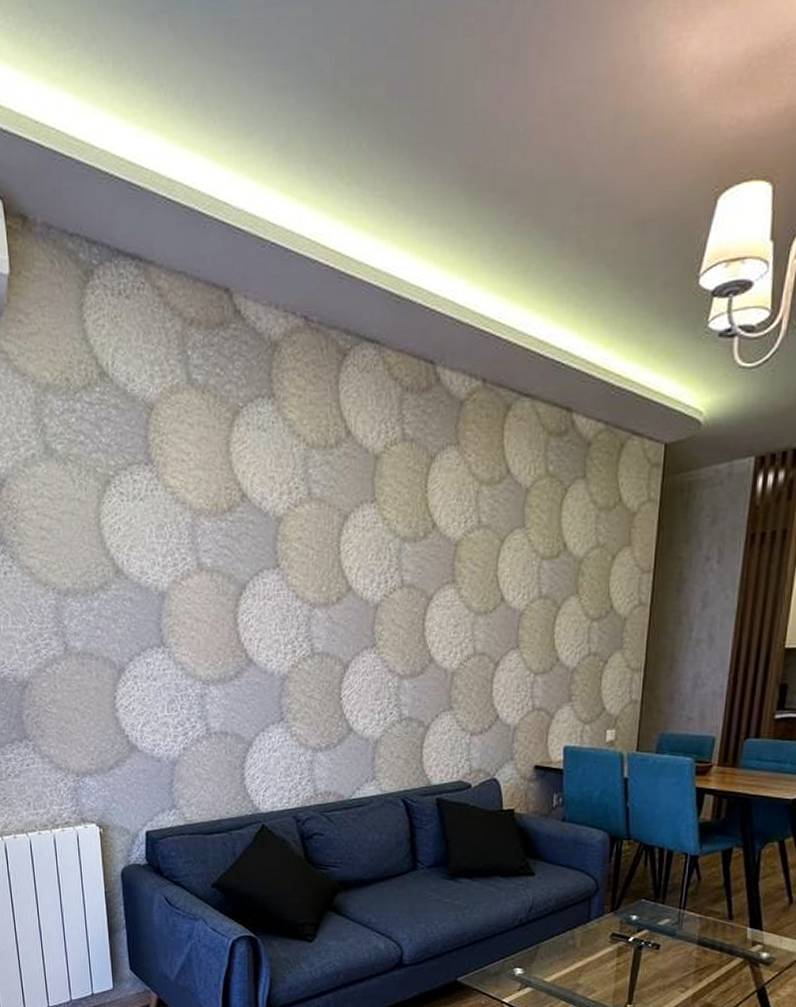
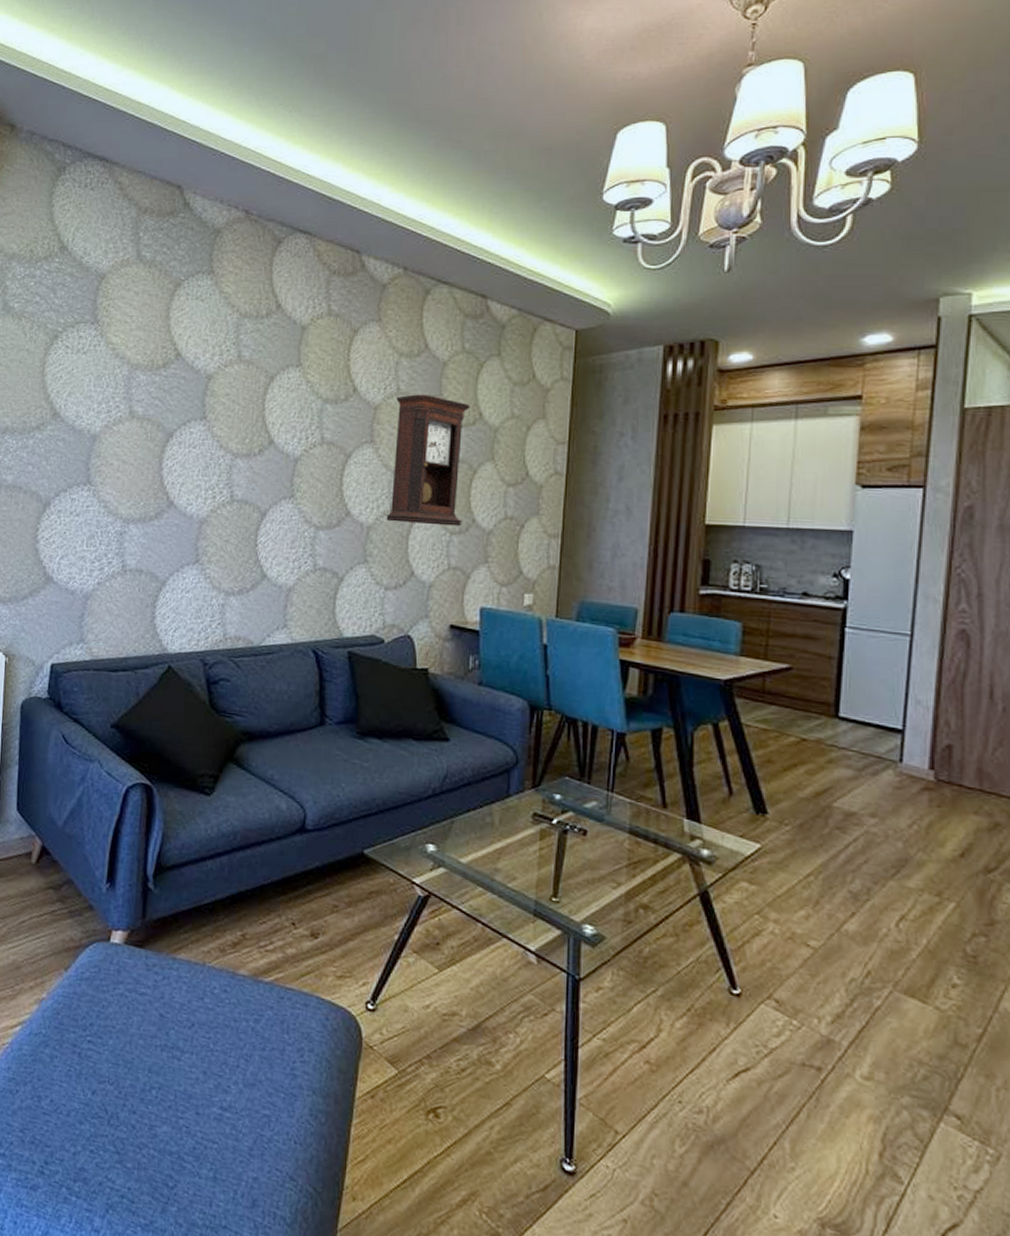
pendulum clock: none [470,526,554,667] -> present [386,394,470,526]

